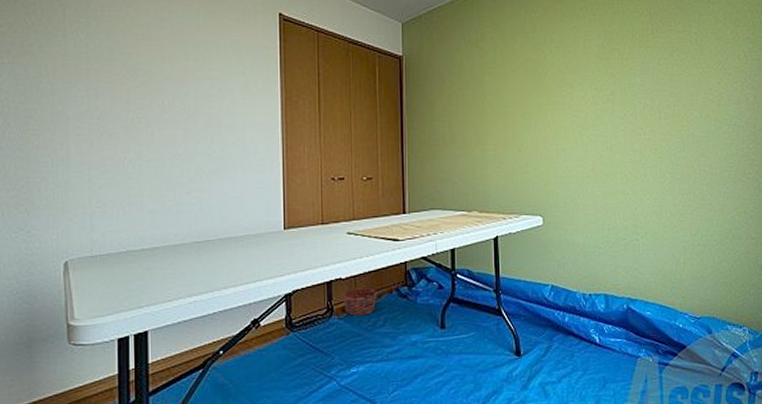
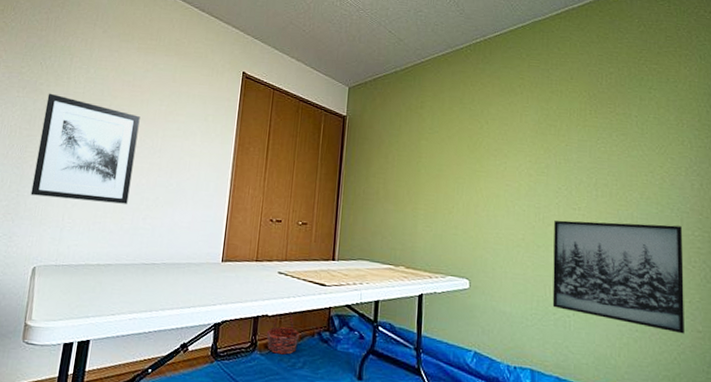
wall art: none [41,56,166,181] -> present [30,93,140,204]
wall art: none [621,141,740,243] -> present [552,220,684,334]

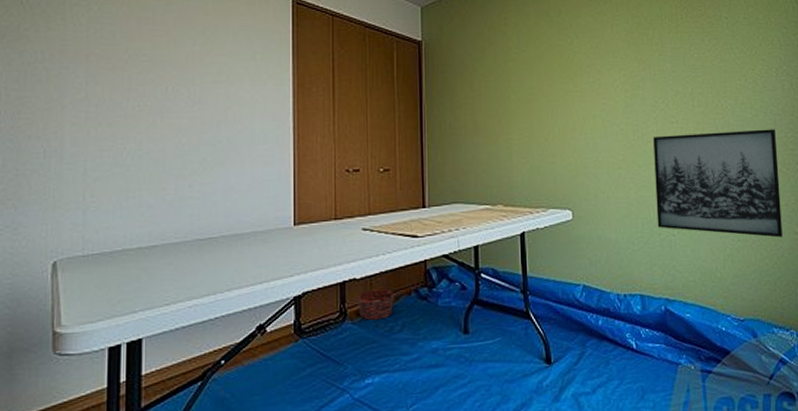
wall art: present [30,93,140,204] -> none [34,40,168,173]

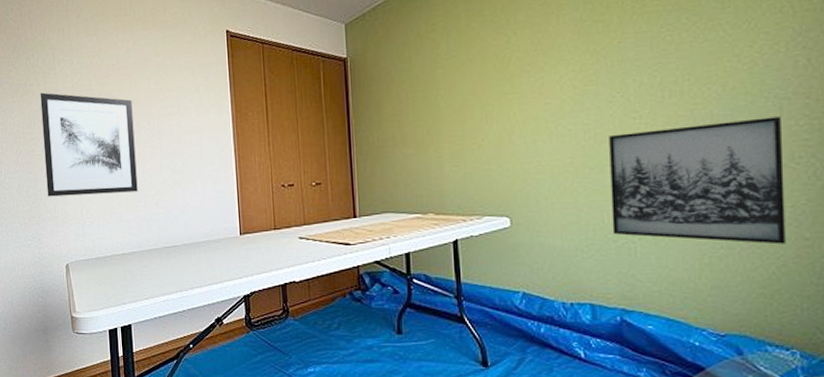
wall art: none [34,40,168,173] -> present [40,92,138,197]
basket: present [356,270,395,320] -> none [296,274,331,318]

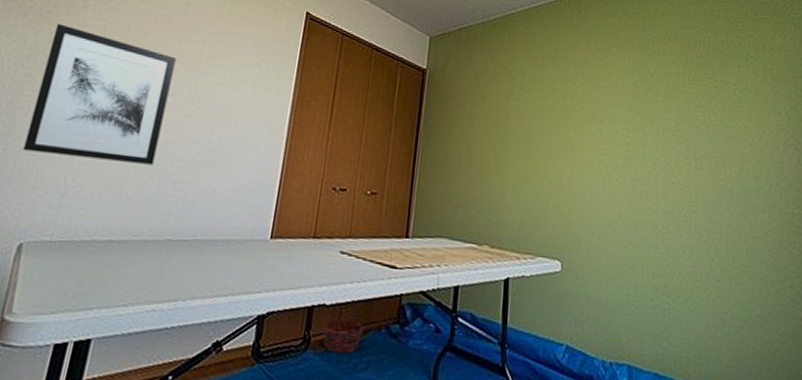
basket: none [296,274,331,318] -> present [322,299,364,354]
wall art: present [609,116,786,245] -> none [651,194,786,322]

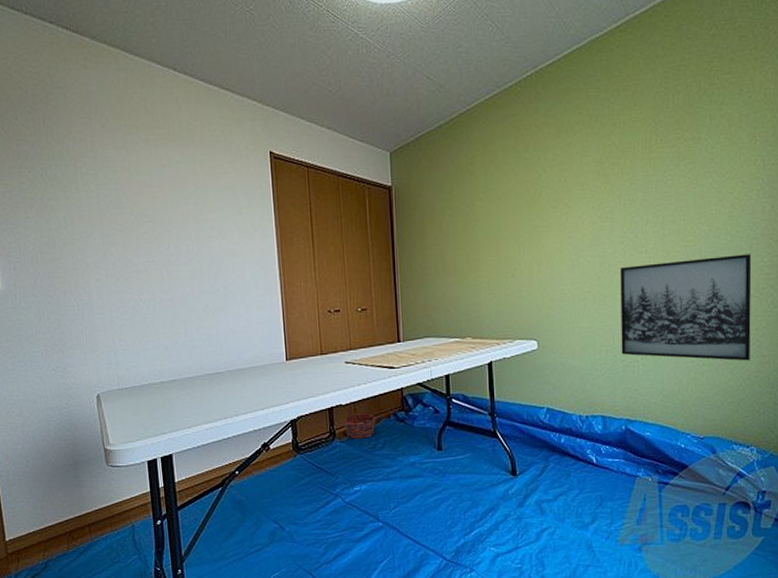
wall art: present [22,23,176,165] -> none [60,208,177,323]
wall art: none [651,194,786,322] -> present [620,254,752,361]

